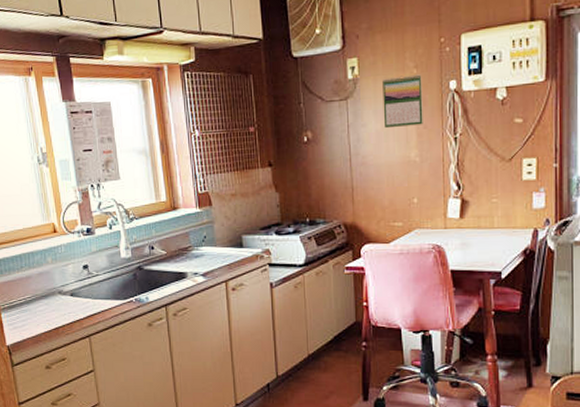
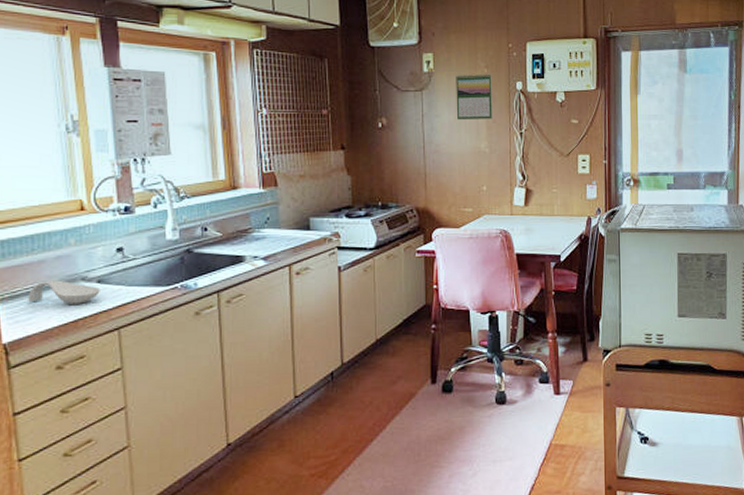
spoon rest: none [21,293,73,314] -> present [28,280,100,304]

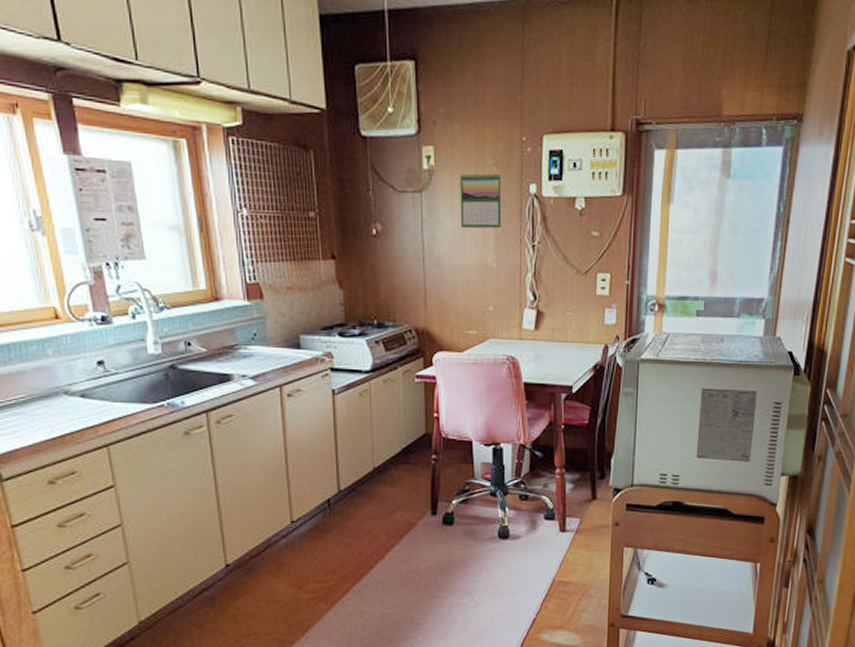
spoon rest: present [28,280,100,304] -> none [11,393,85,419]

